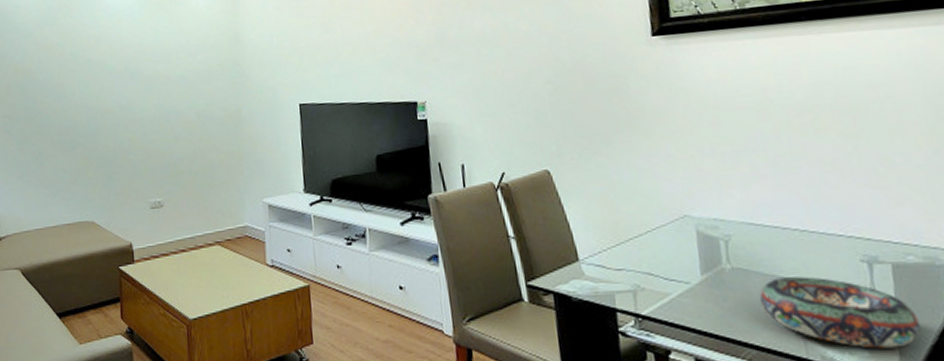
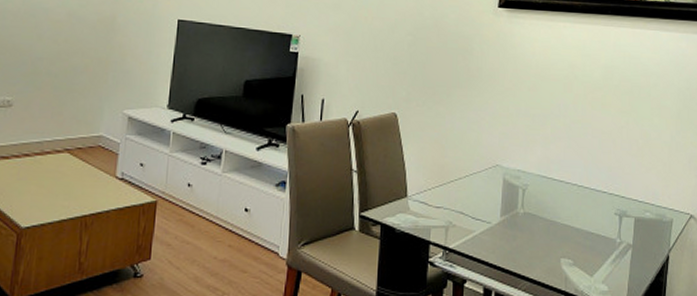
decorative bowl: present [760,276,921,349] -> none [541,223,645,285]

